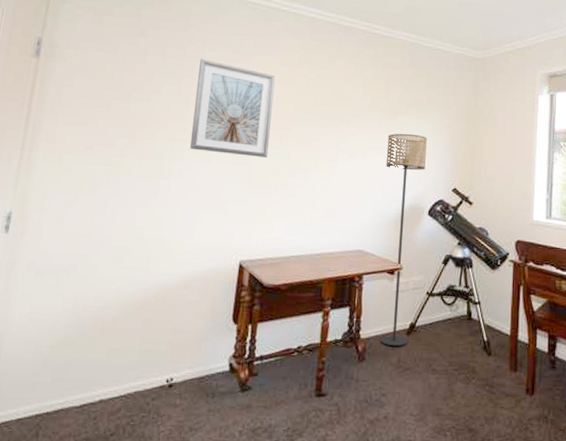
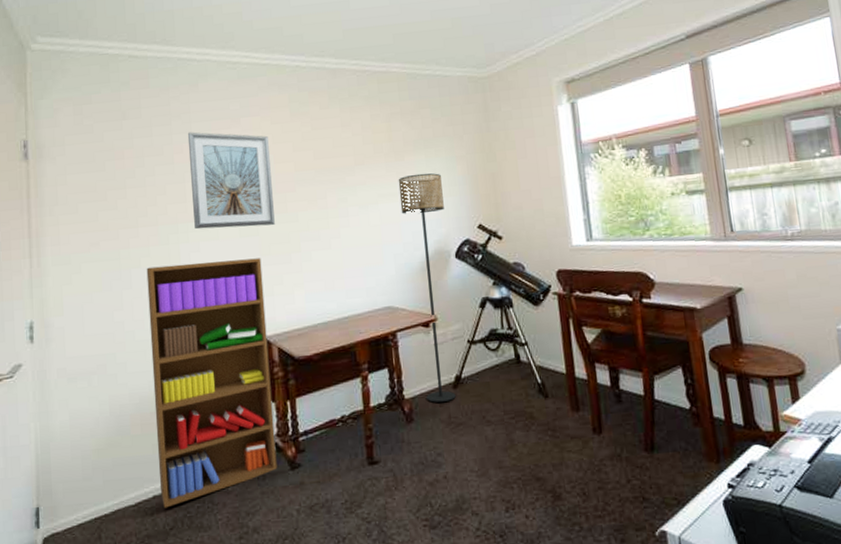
bookshelf: none [107,178,249,414] -> present [146,258,277,508]

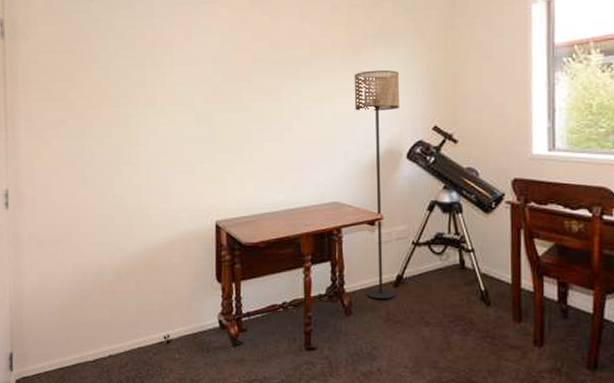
bookshelf: present [146,258,277,508] -> none [108,145,221,367]
picture frame: present [187,132,275,230] -> none [149,17,229,114]

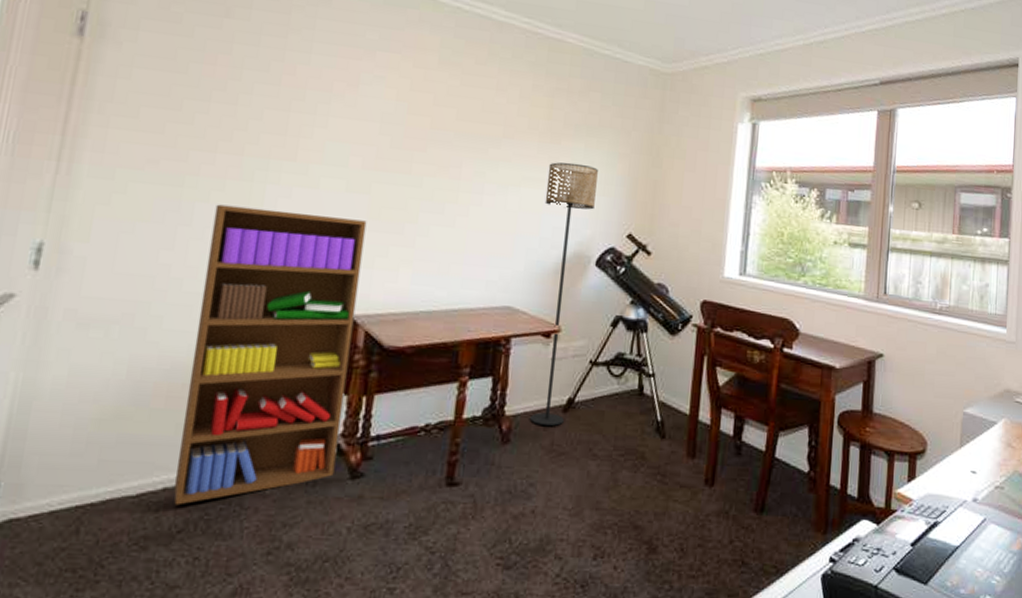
bookshelf: none [108,145,221,367] -> present [174,204,367,505]

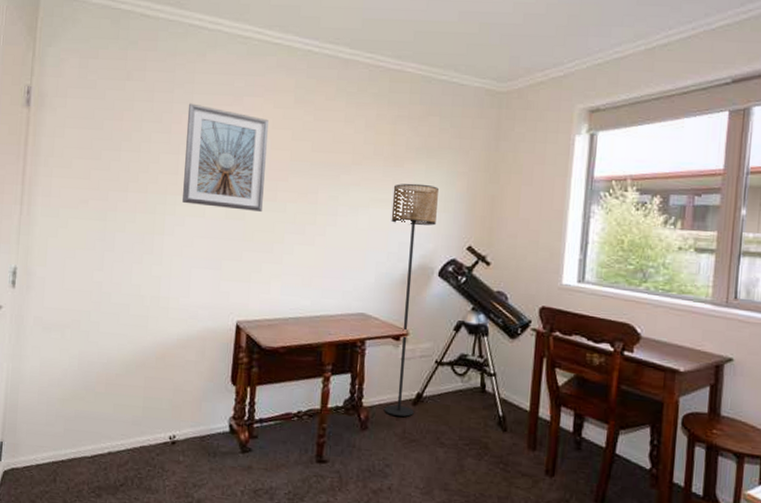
bookshelf: present [174,204,367,505] -> none [115,233,243,466]
picture frame: none [290,52,406,185] -> present [182,103,268,212]

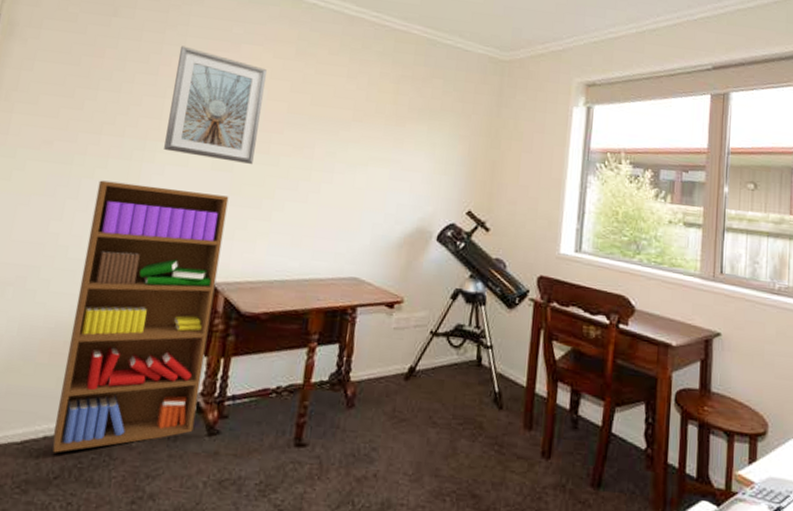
bookshelf: none [115,233,243,466] -> present [52,180,229,453]
floor lamp: present [385,183,438,417] -> none [374,143,440,393]

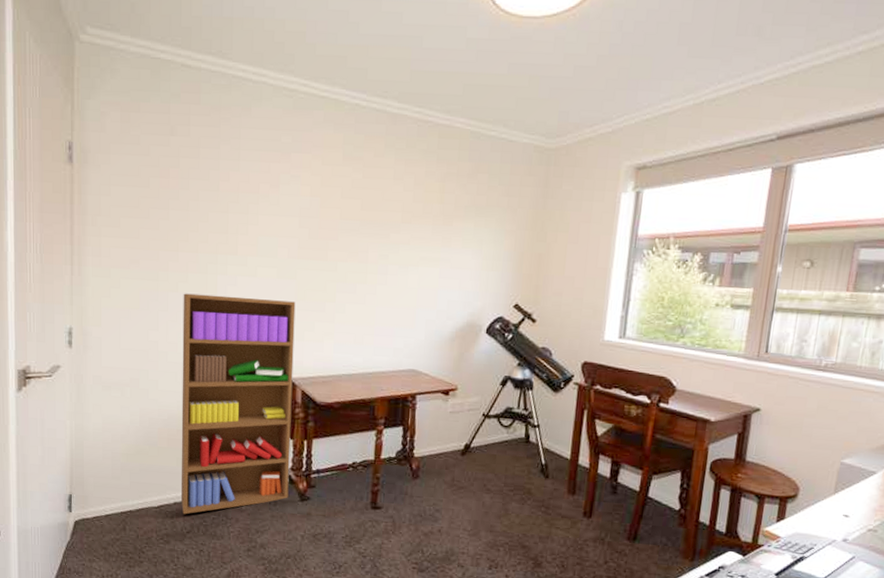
picture frame: present [164,46,267,164] -> none [234,160,317,271]

